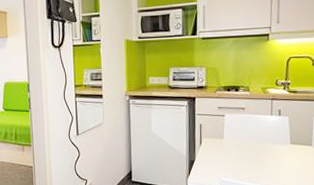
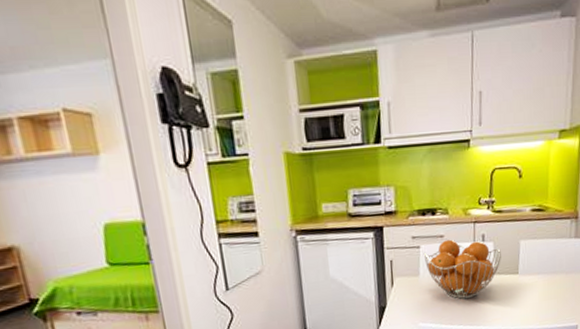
fruit basket: none [227,111,296,162] -> present [423,239,501,299]

